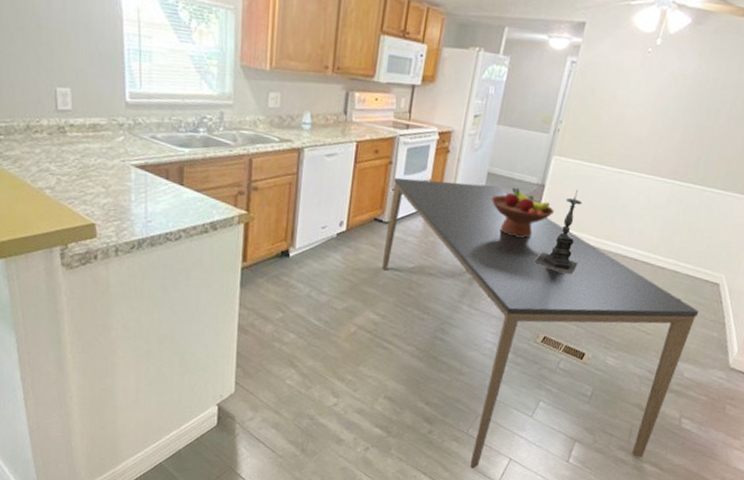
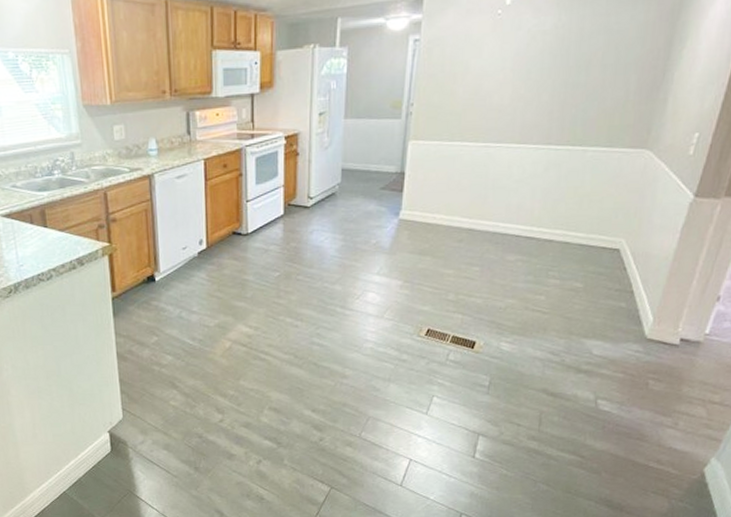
dining table: present [381,177,699,469] -> none [246,182,600,473]
fruit bowl: present [490,187,554,238] -> none [349,179,419,230]
candle holder: present [533,190,583,275] -> none [404,172,453,262]

